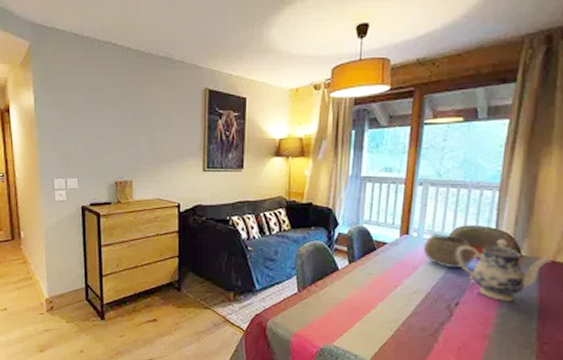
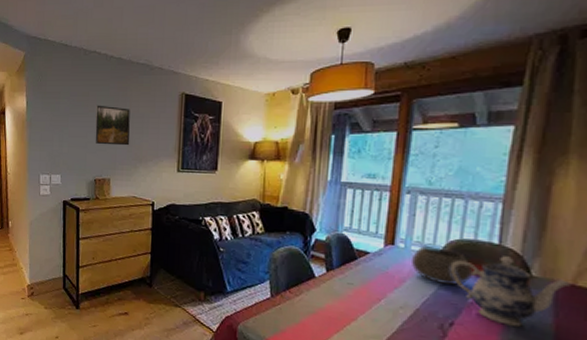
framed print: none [114,101,152,145] -> present [95,105,130,146]

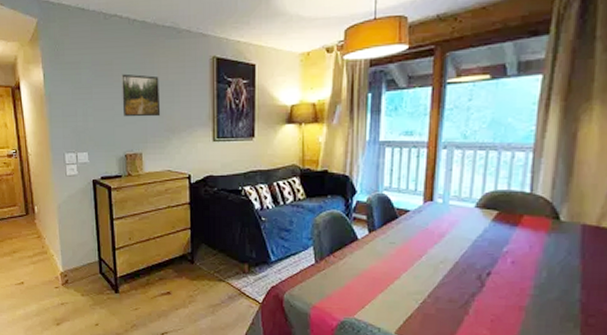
bowl: present [412,245,472,285] -> none [450,199,506,237]
teapot: present [450,256,573,327] -> none [486,204,597,270]

